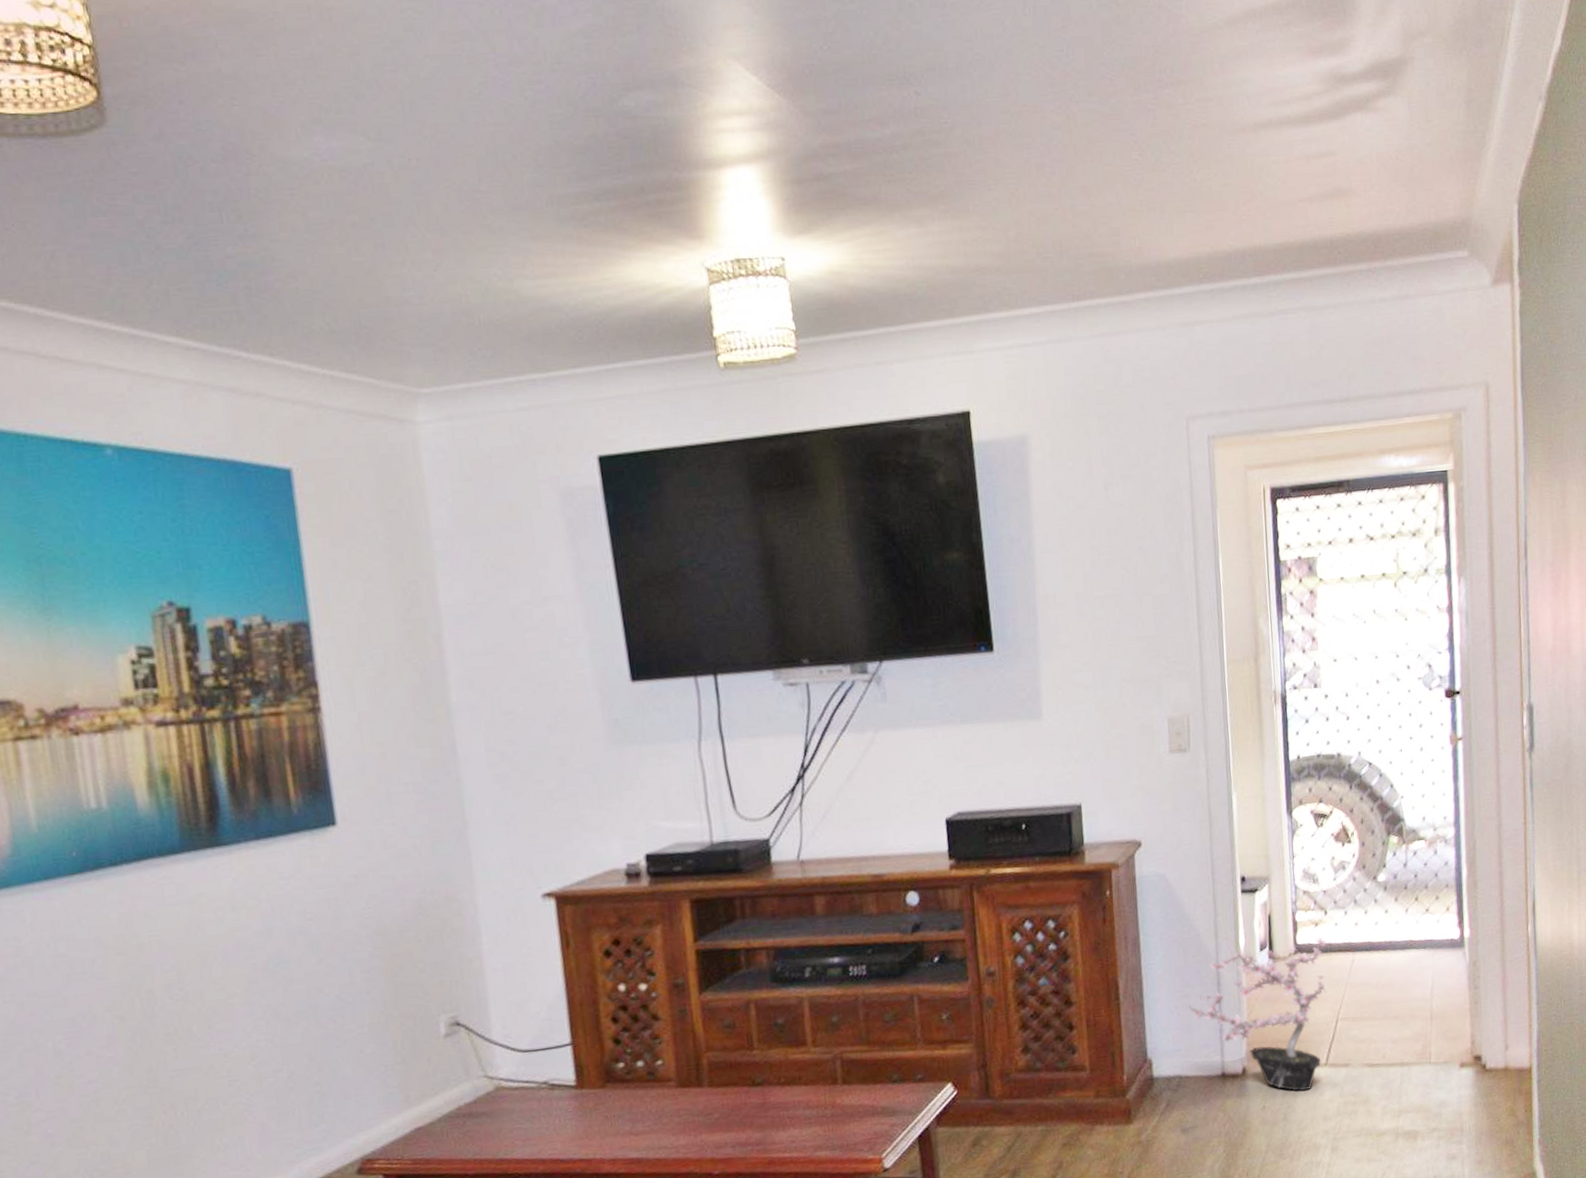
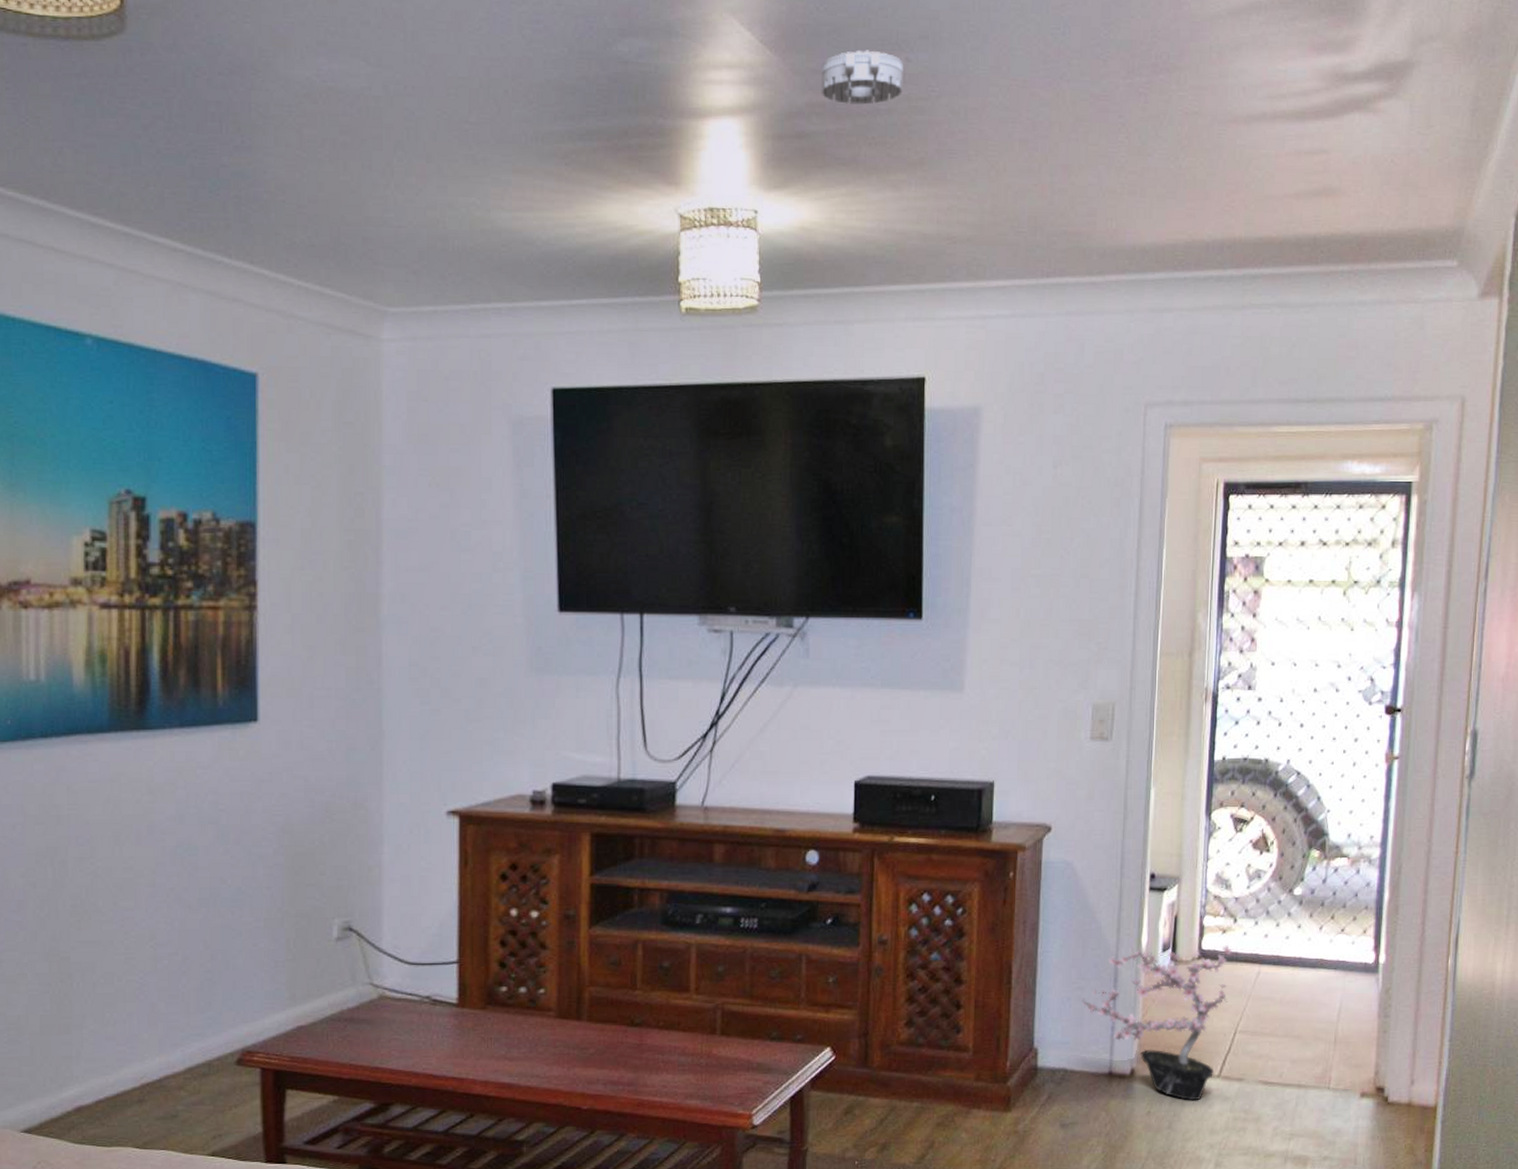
smoke detector: none [831,86,916,143] -> present [821,49,903,105]

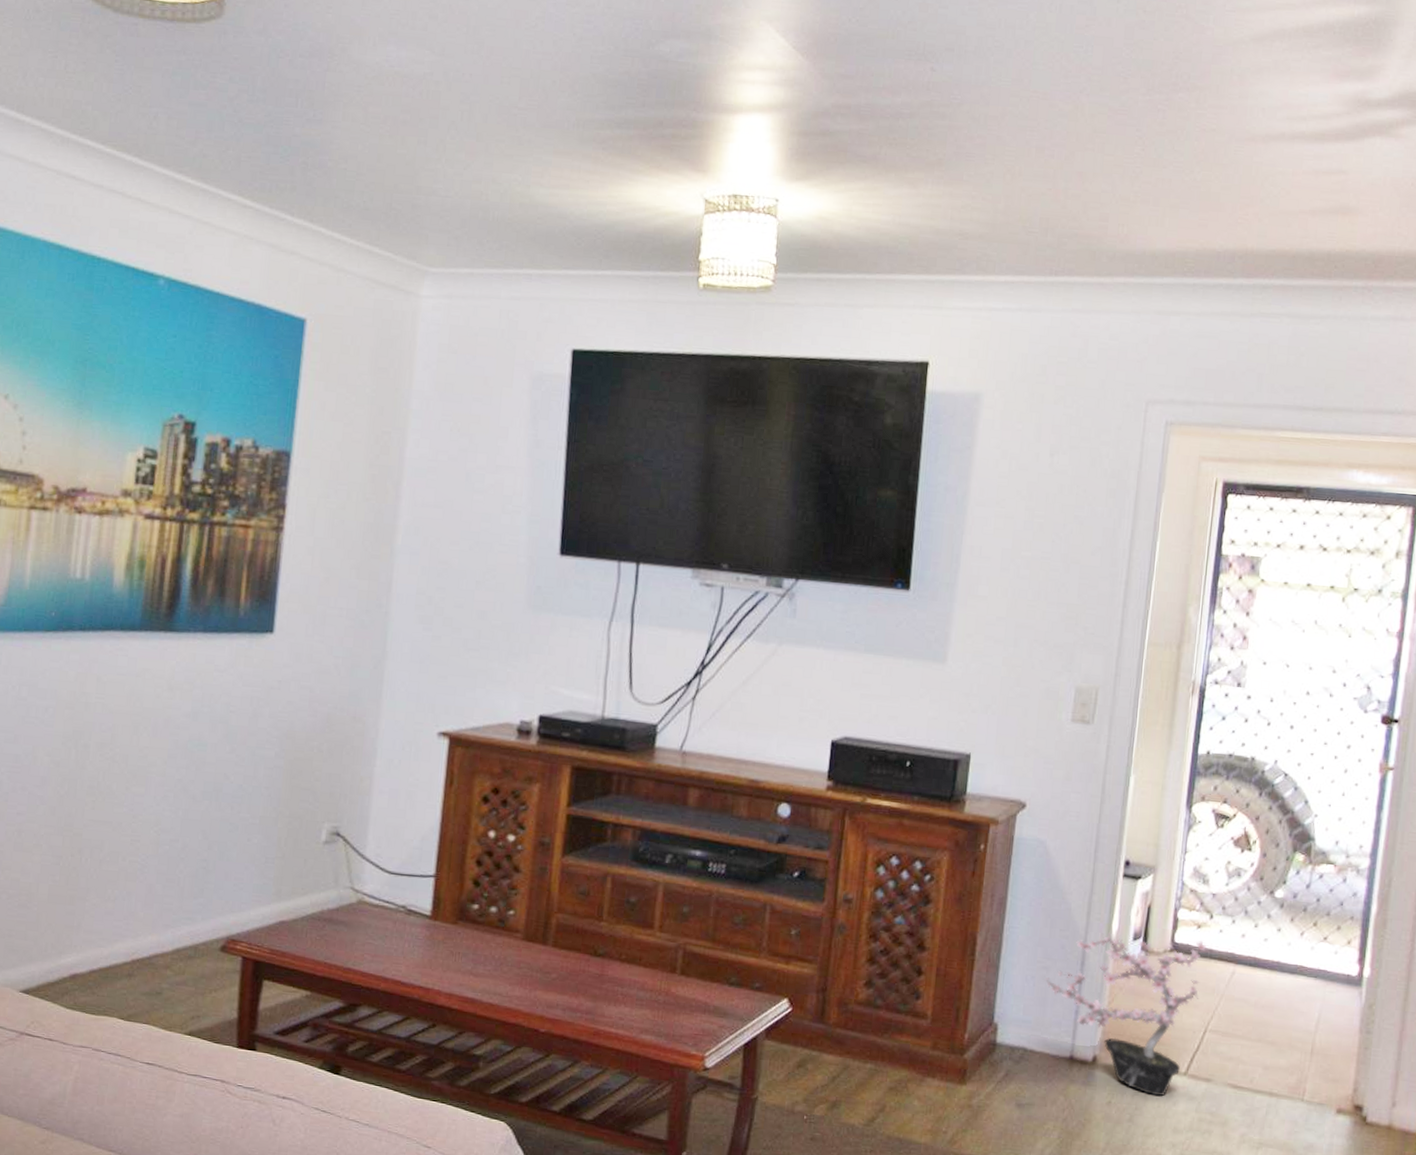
smoke detector: present [821,49,903,105] -> none [847,58,928,109]

